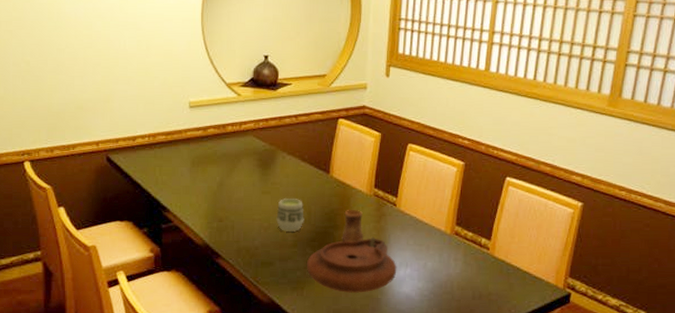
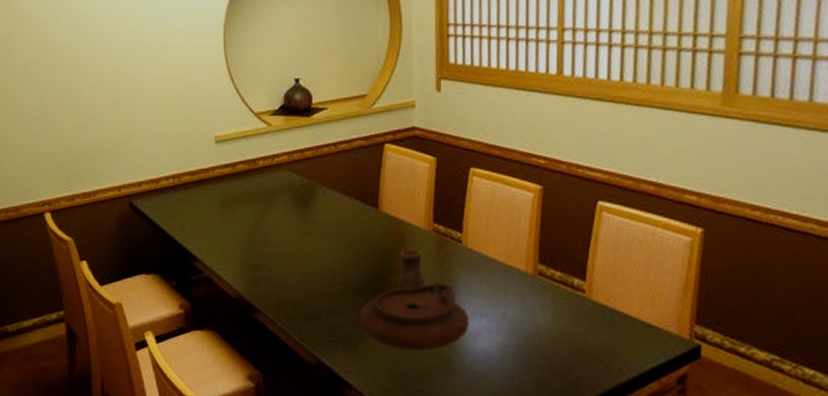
cup: present [276,197,304,232] -> none [319,239,353,279]

